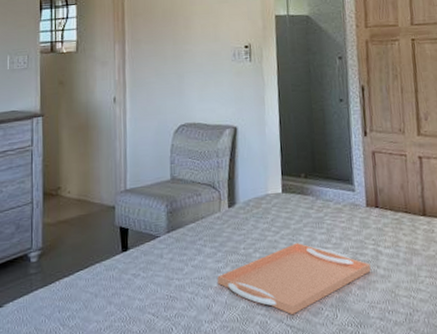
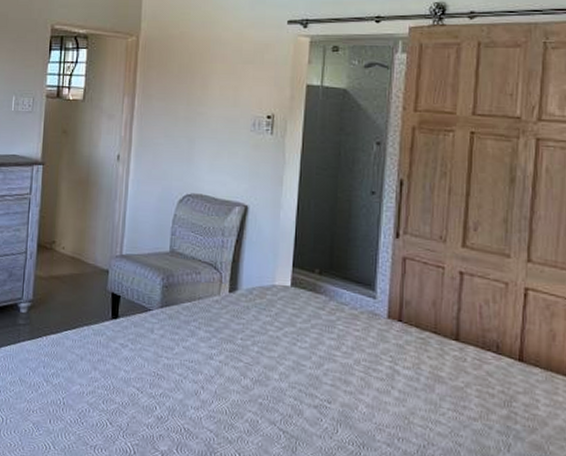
serving tray: present [217,242,371,315] -> none [209,343,384,420]

